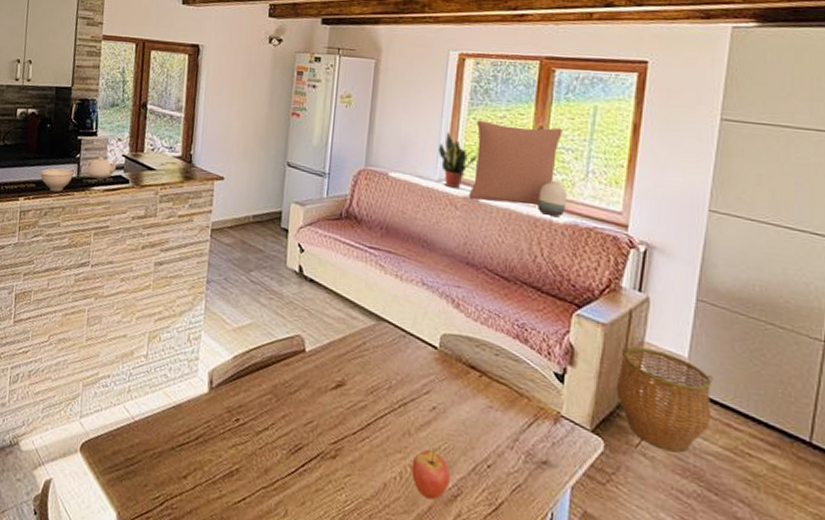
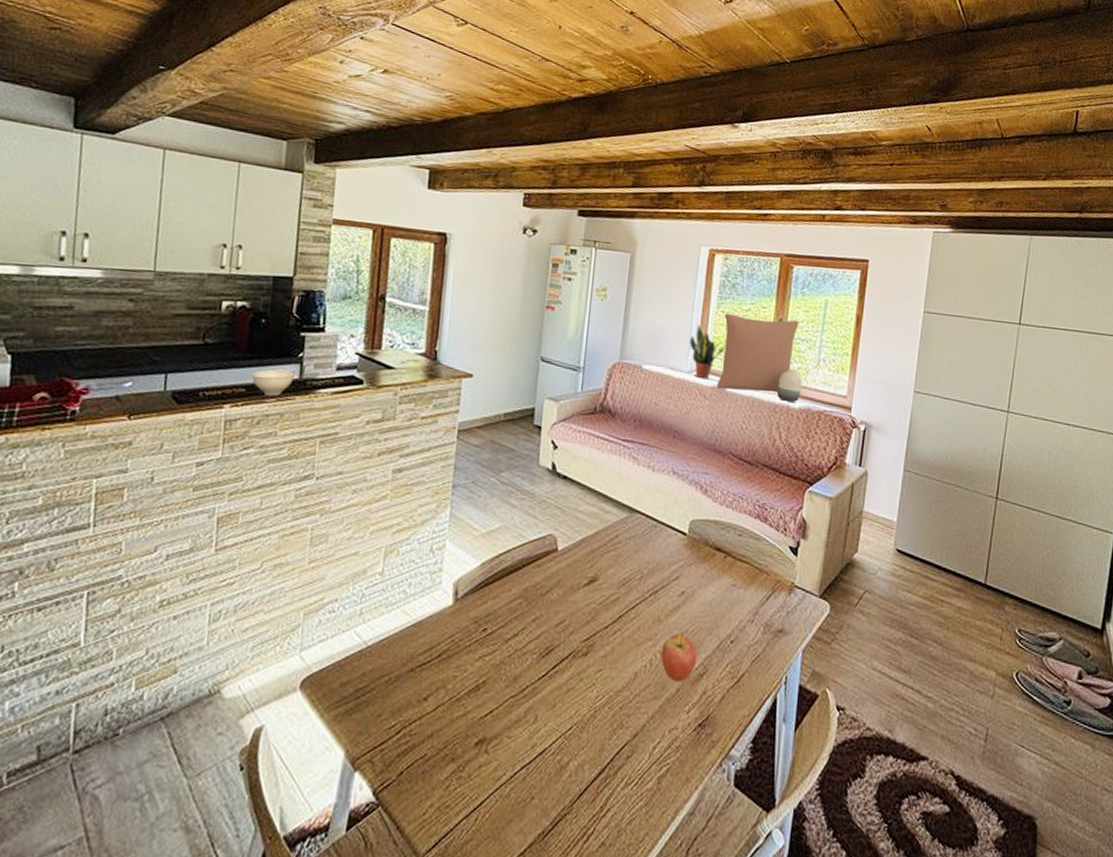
teapot: present [85,157,118,179] -> none [309,355,350,380]
basket: present [616,347,714,453] -> none [840,516,916,607]

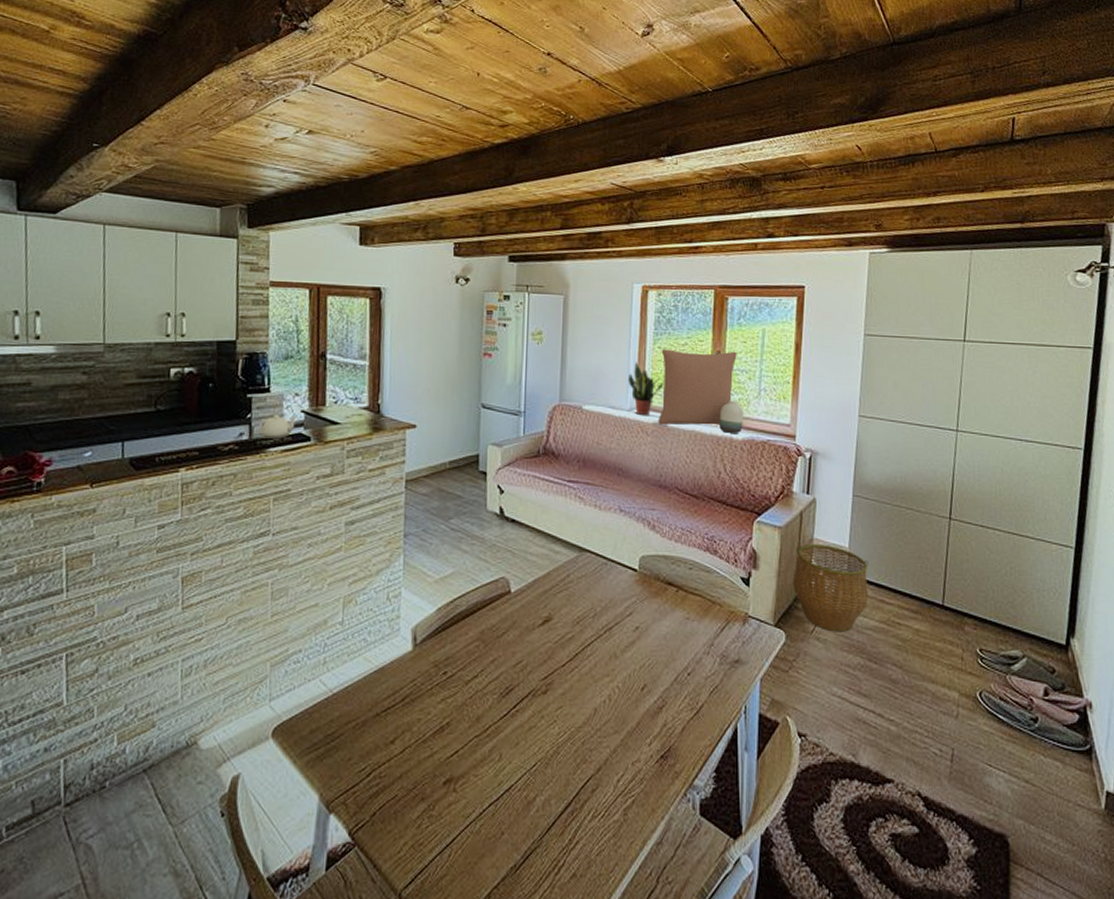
bowl: present [251,369,295,397] -> none [203,431,245,459]
teapot: none [309,355,350,380] -> present [258,415,296,439]
fruit: present [661,630,697,682] -> none [619,665,655,716]
basket: none [840,516,916,607] -> present [792,544,870,632]

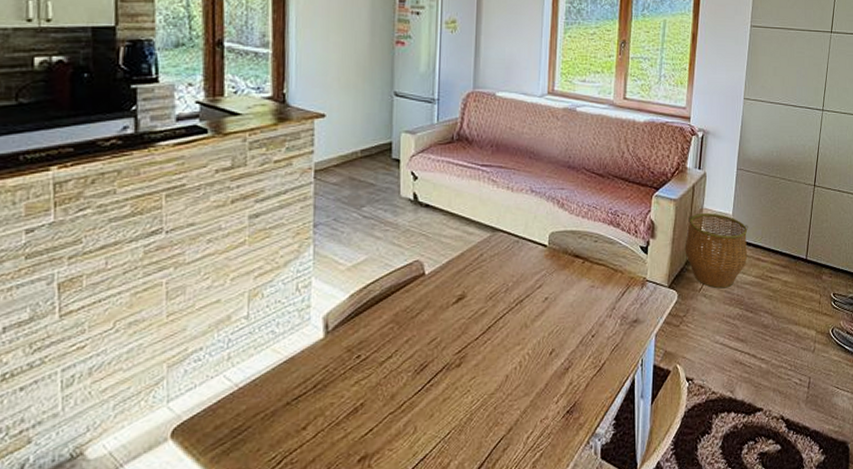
teapot: present [258,415,296,439] -> none [146,106,190,132]
potted plant: present [628,362,664,416] -> none [540,50,573,102]
pillow: present [658,349,737,426] -> none [567,38,641,110]
vase: present [719,400,744,433] -> none [624,86,646,116]

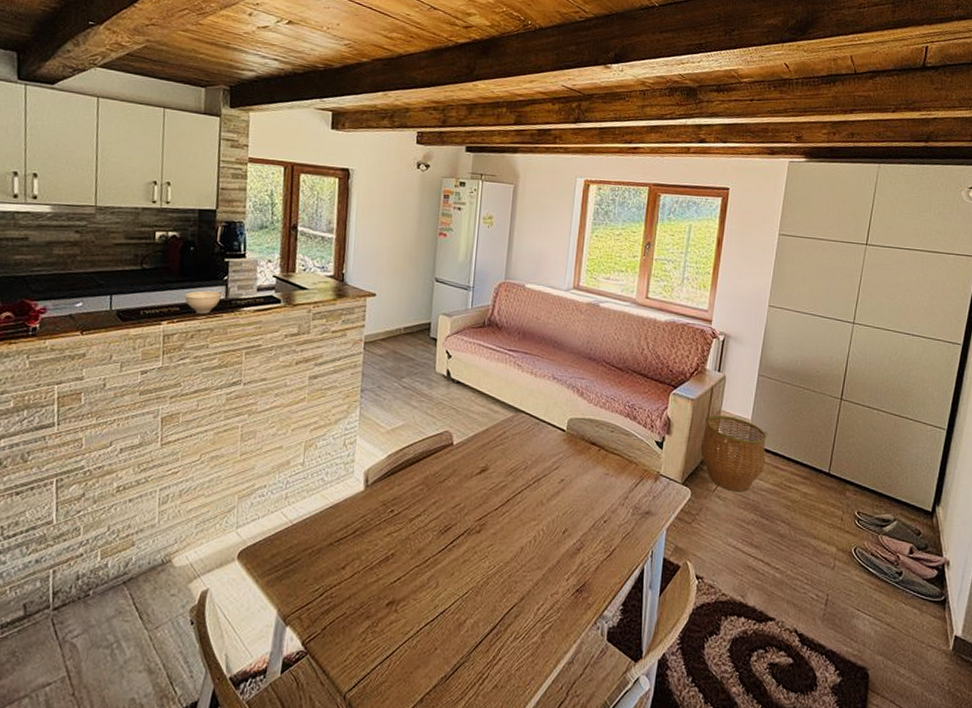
bowl: none [79,125,130,154] -> present [184,290,222,315]

